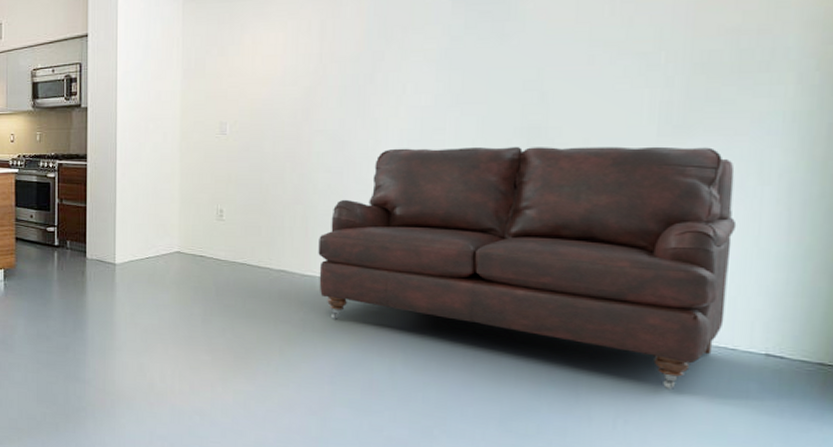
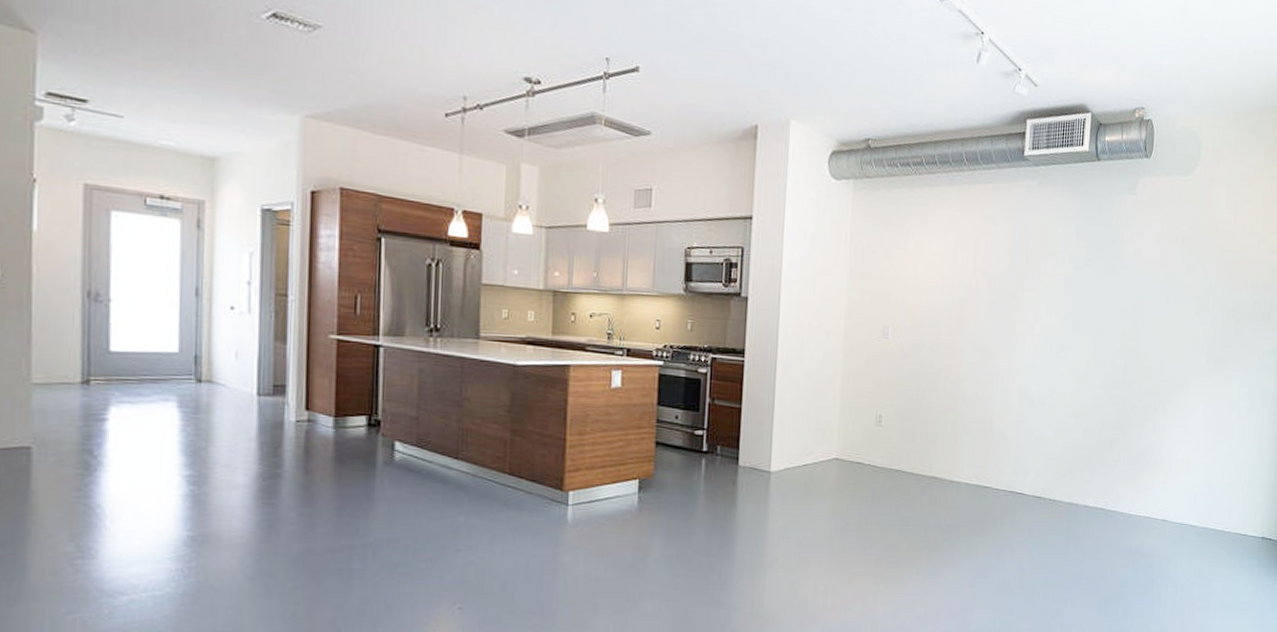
sofa: present [318,146,737,389] -> none [964,362,1249,570]

